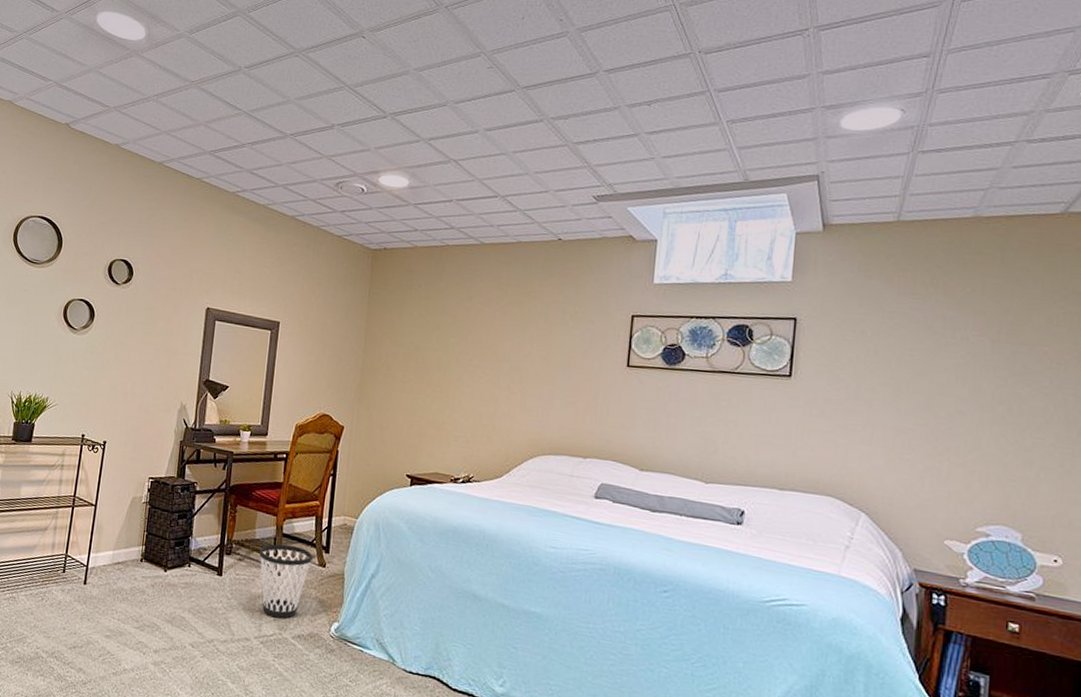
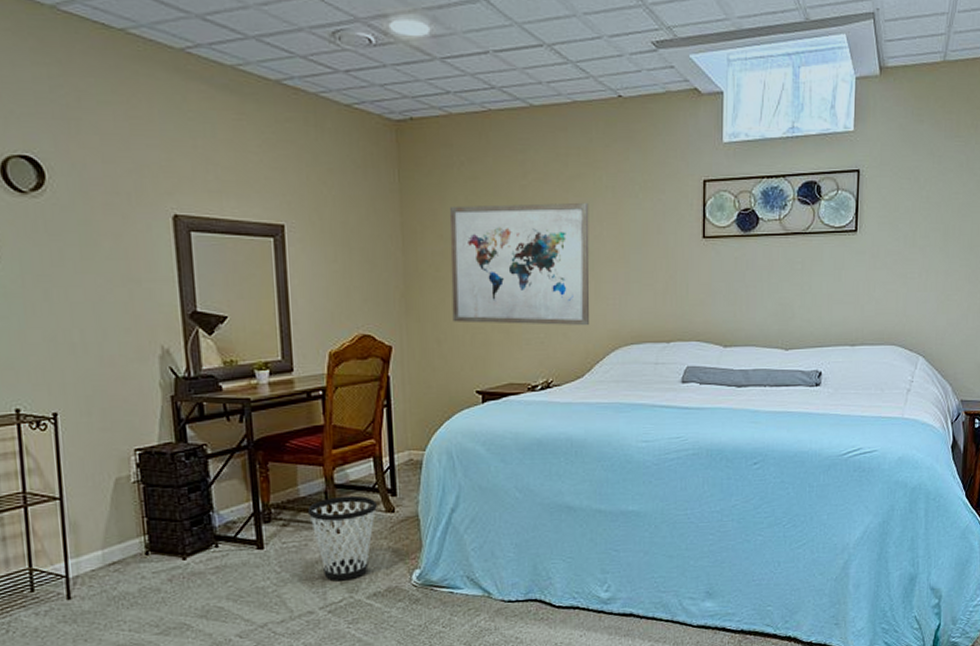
wall art: none [395,318,523,433] -> present [450,202,590,326]

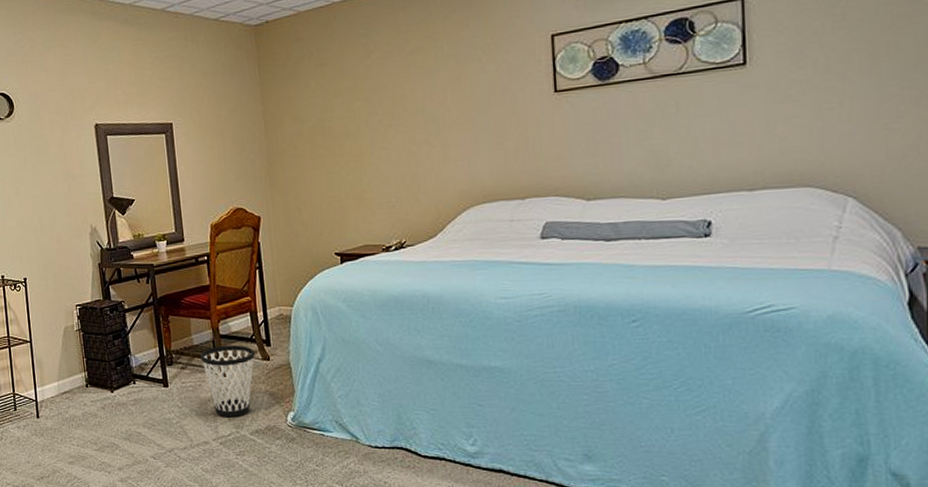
wall art: present [450,202,590,326] -> none [303,72,439,193]

